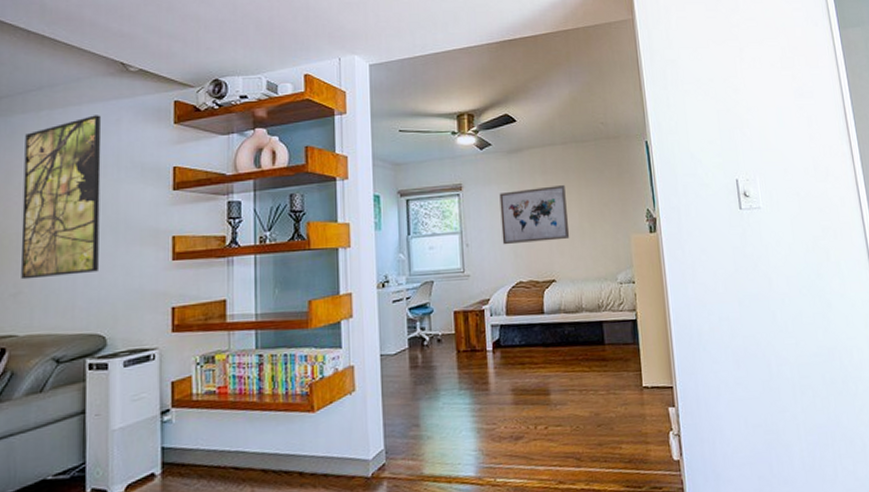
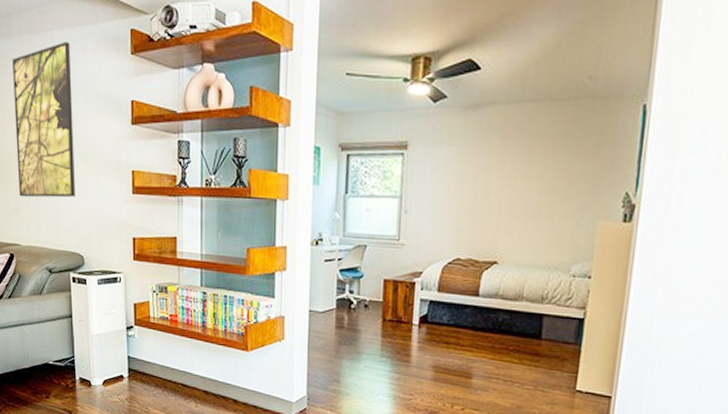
wall art: present [499,185,570,245] -> none [444,153,527,218]

